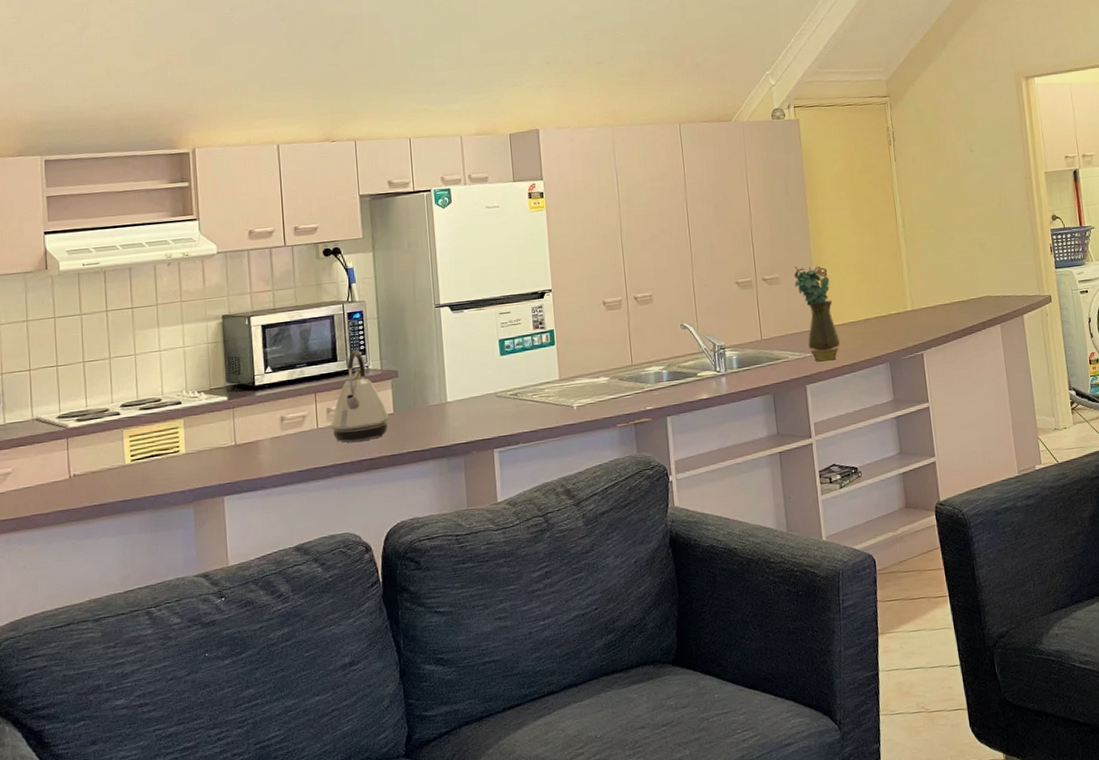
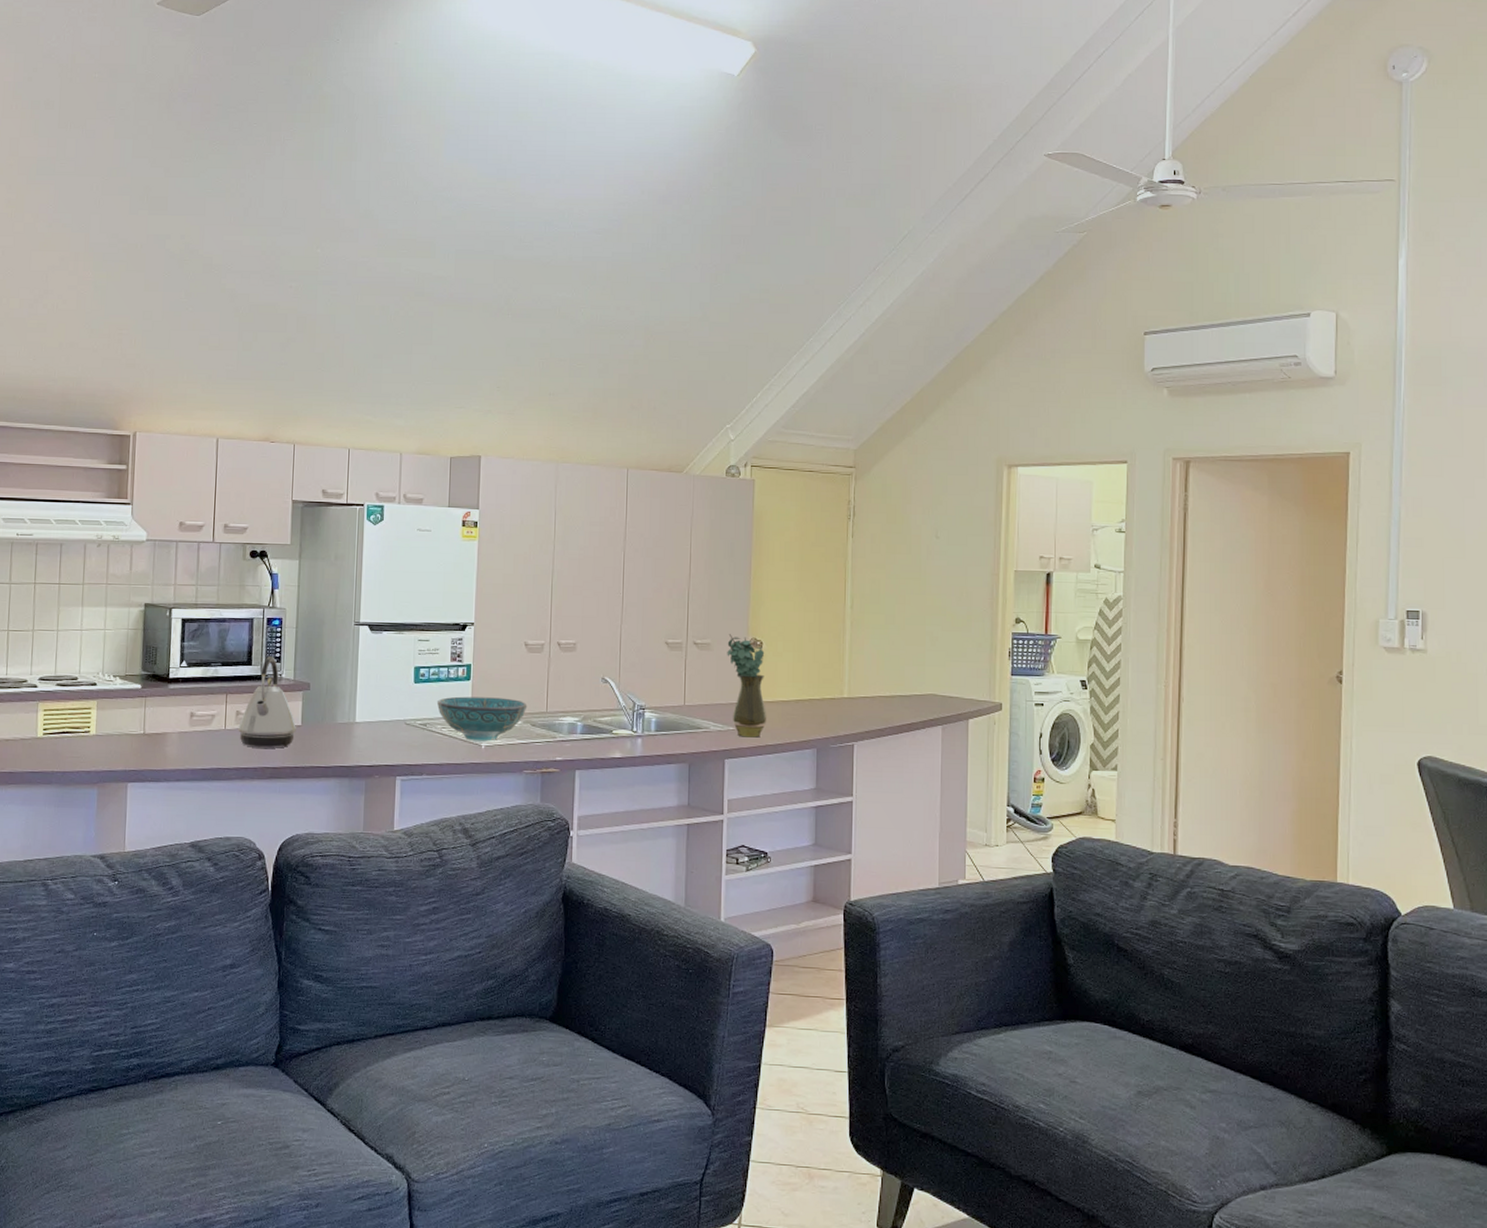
bowl: none [524,357,613,404] -> present [436,696,528,742]

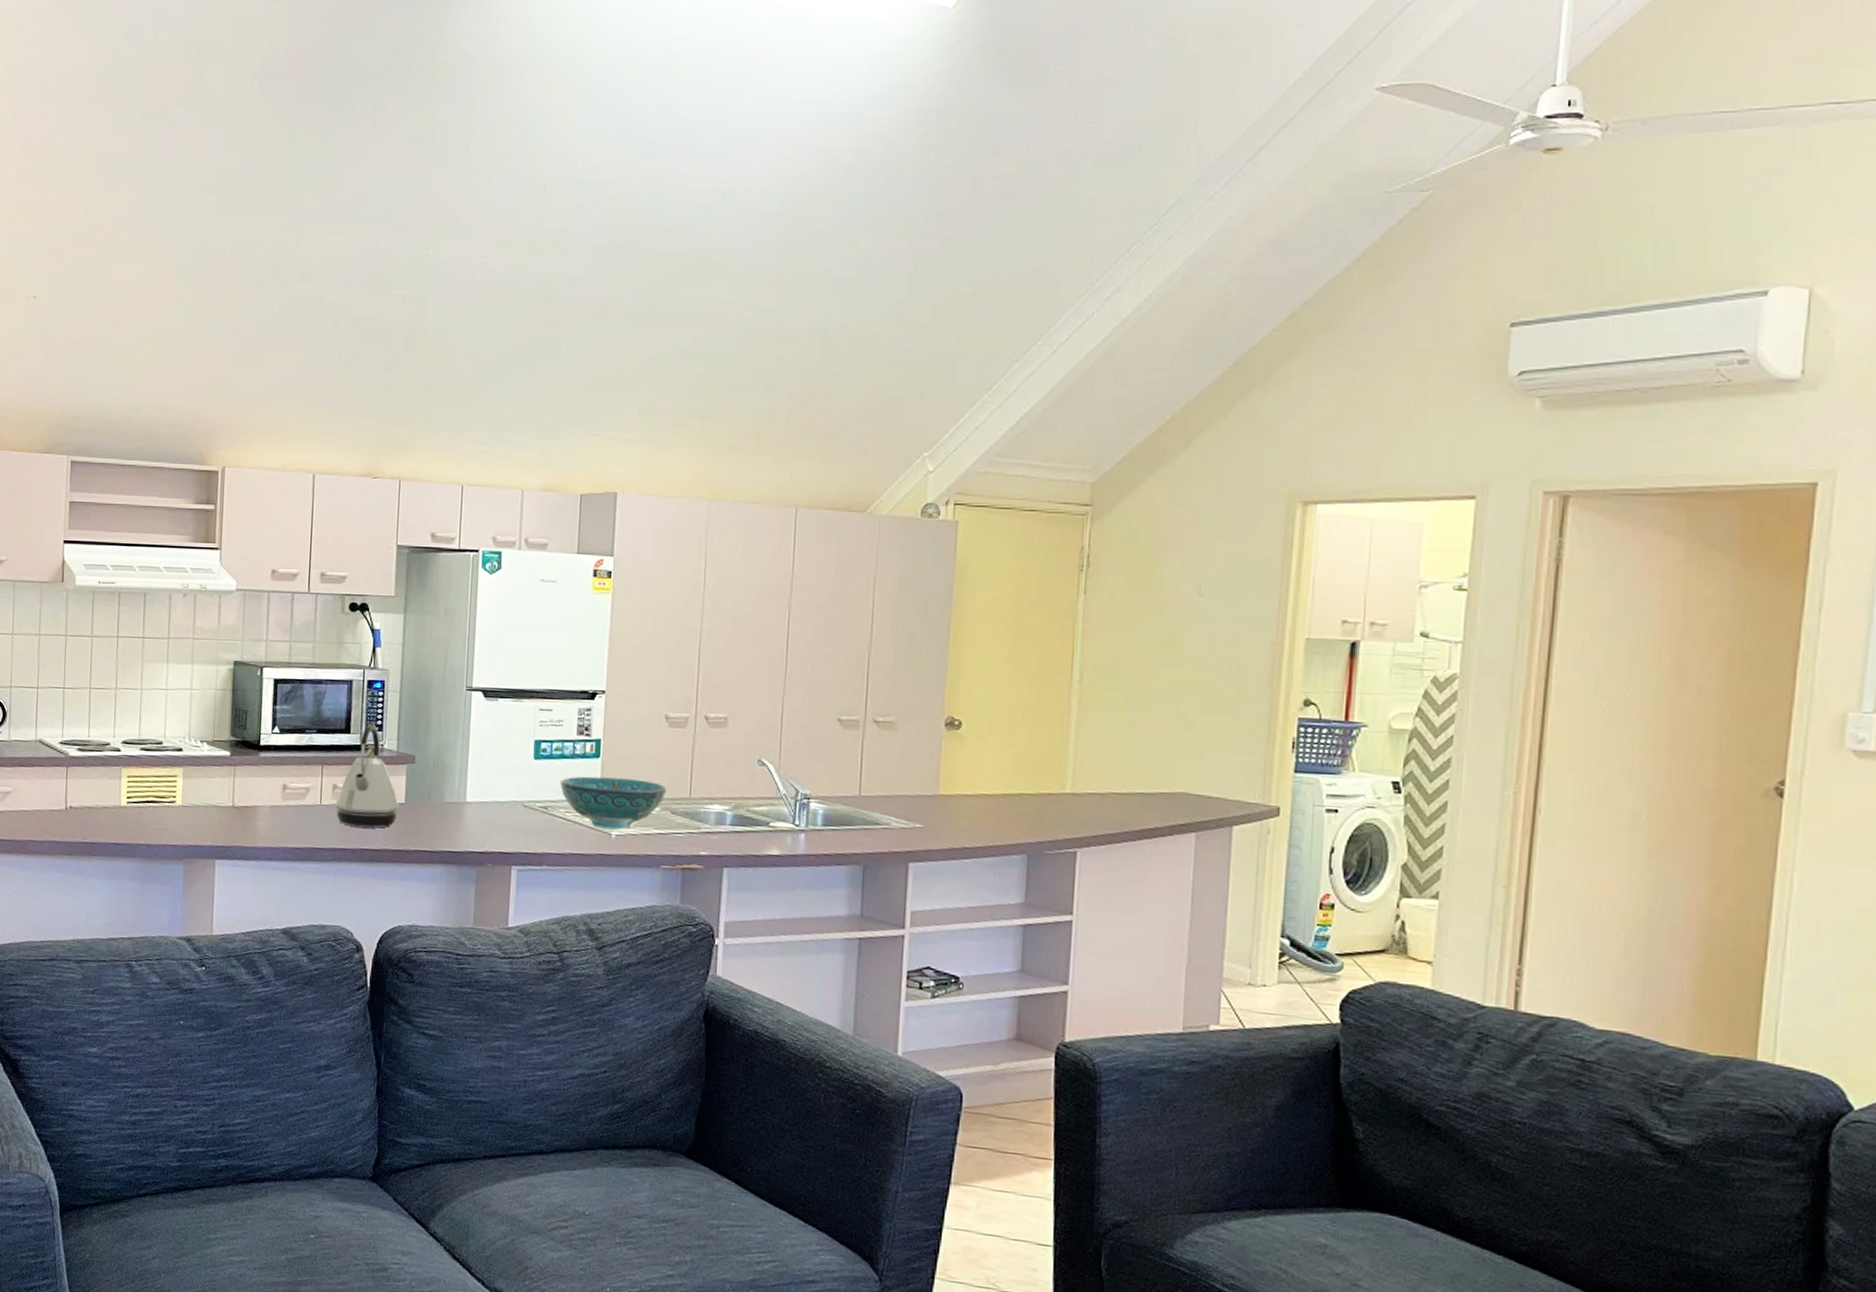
vase: present [727,634,767,738] -> none [915,711,965,838]

